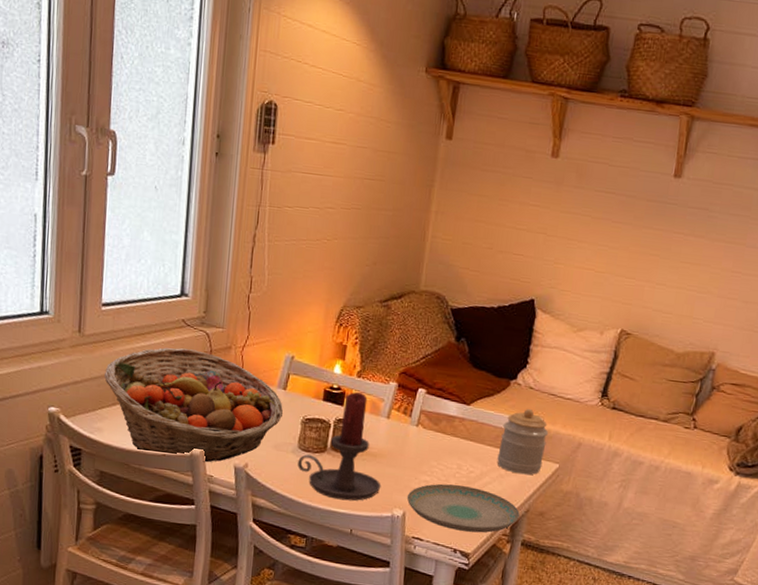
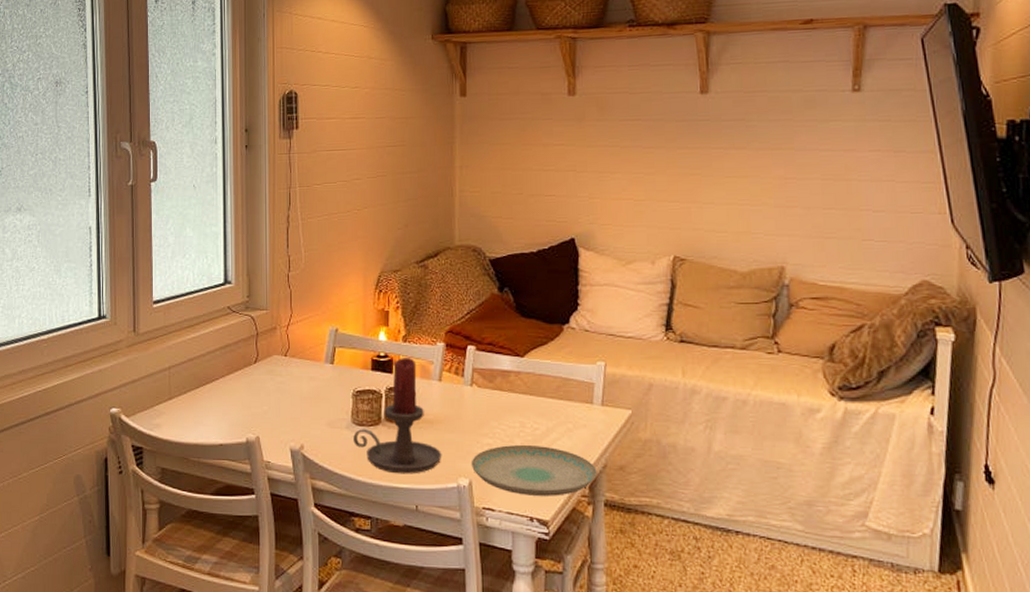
fruit basket: present [104,347,284,463] -> none [160,335,334,448]
jar: present [497,408,549,475] -> none [562,352,614,426]

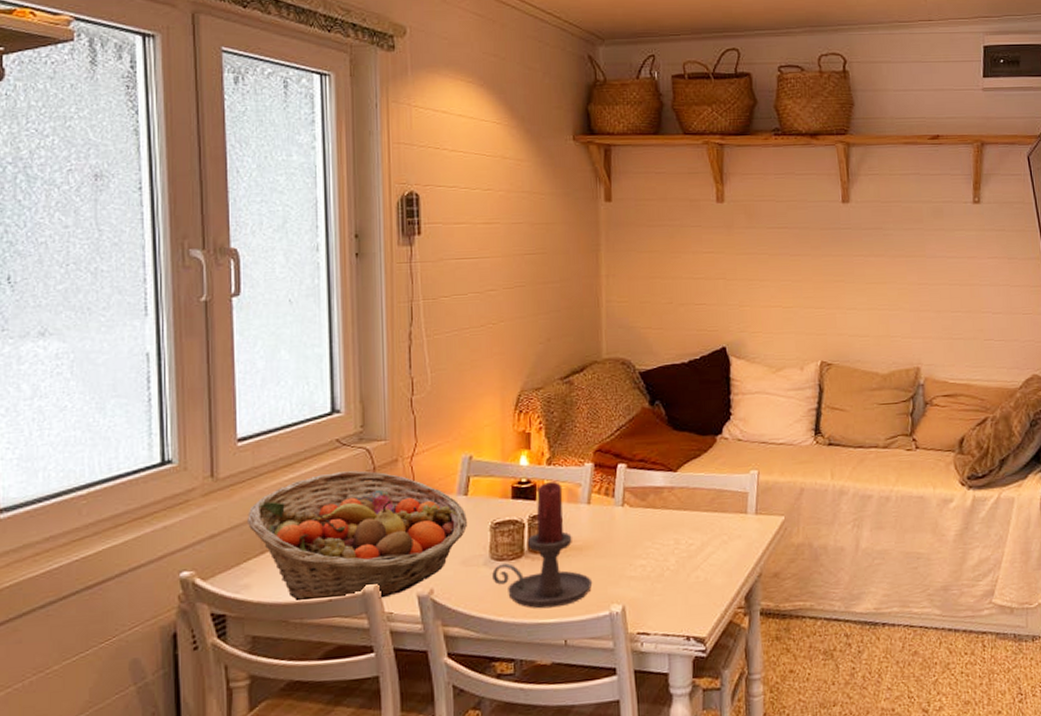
fruit basket: none [160,335,334,448] -> present [248,470,468,603]
plate: present [471,445,597,496] -> none [623,561,752,615]

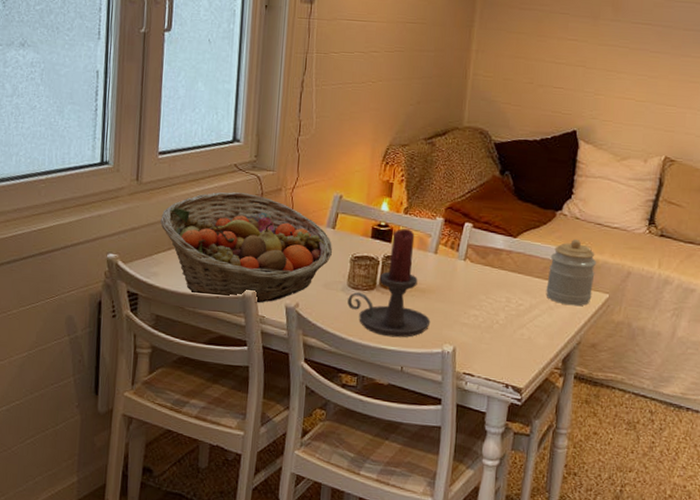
jar: none [716,462,767,536] -> present [546,238,597,306]

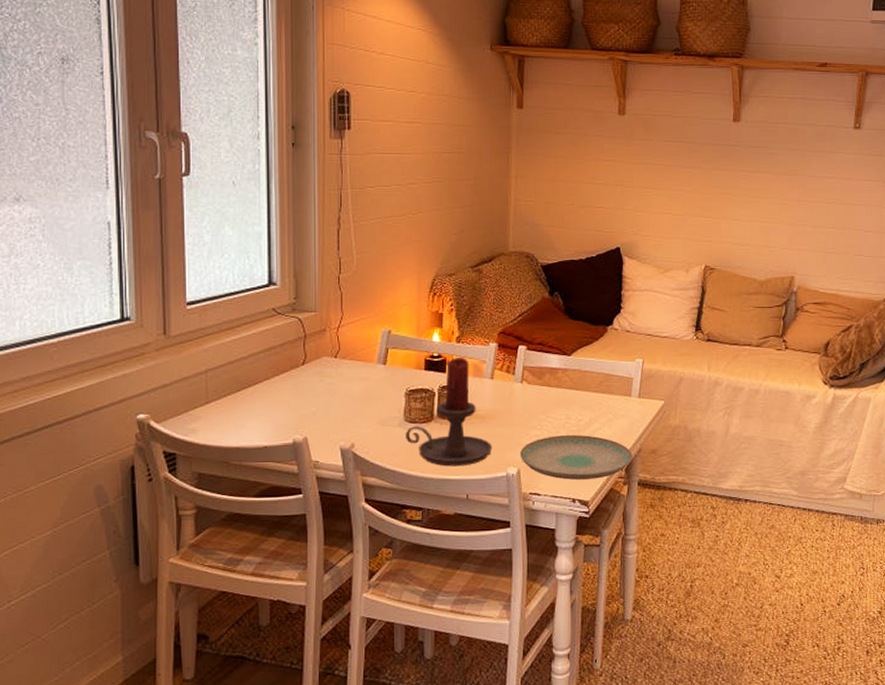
fruit basket: present [160,192,333,303] -> none [195,337,386,449]
plate: none [456,317,571,367] -> present [519,435,632,480]
jar: present [546,238,597,306] -> none [604,351,650,416]

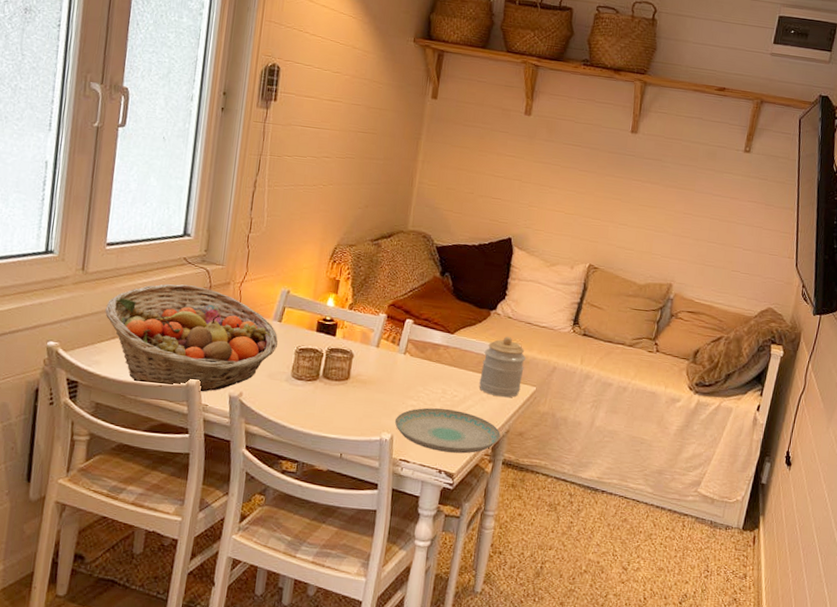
fruit basket: none [195,337,386,449] -> present [105,284,278,392]
candle holder: present [406,358,493,467] -> none [291,323,371,426]
jar: none [604,351,650,416] -> present [479,336,526,398]

